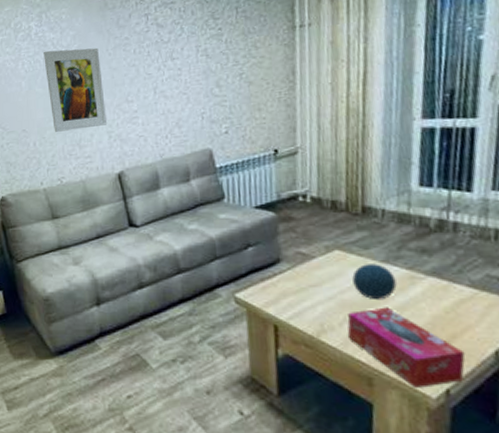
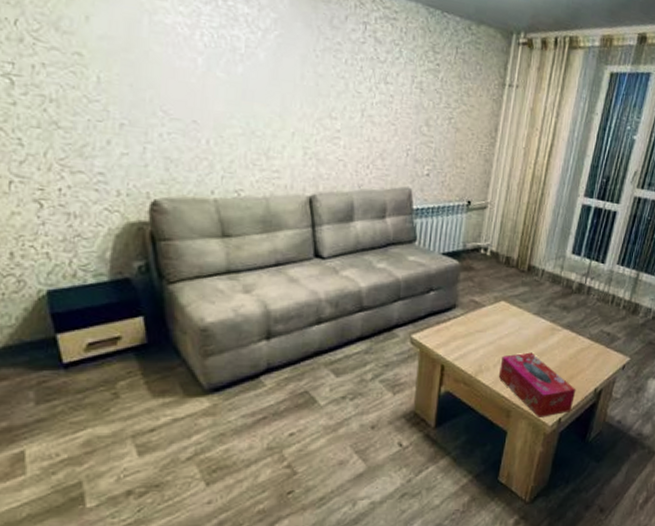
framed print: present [44,47,108,132] -> none [232,26,305,139]
decorative orb: present [352,264,397,301] -> none [510,315,542,347]

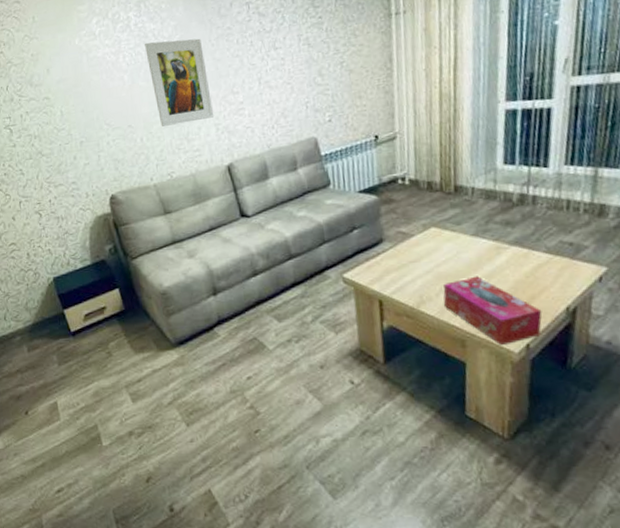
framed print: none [232,26,305,139] -> present [145,38,214,127]

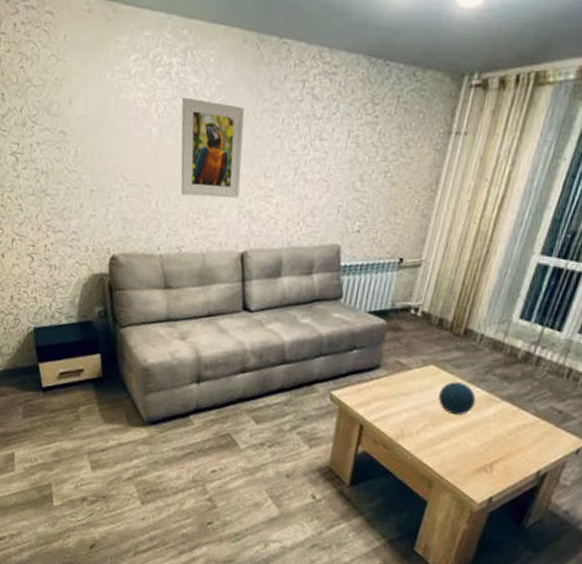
tissue box: present [443,276,542,346] -> none [421,422,514,494]
decorative orb: none [447,237,485,271] -> present [438,381,476,416]

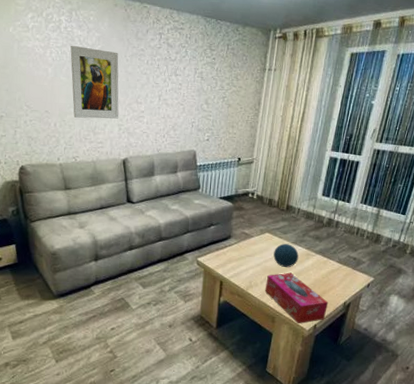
tissue box: none [421,422,514,494] -> present [264,272,329,324]

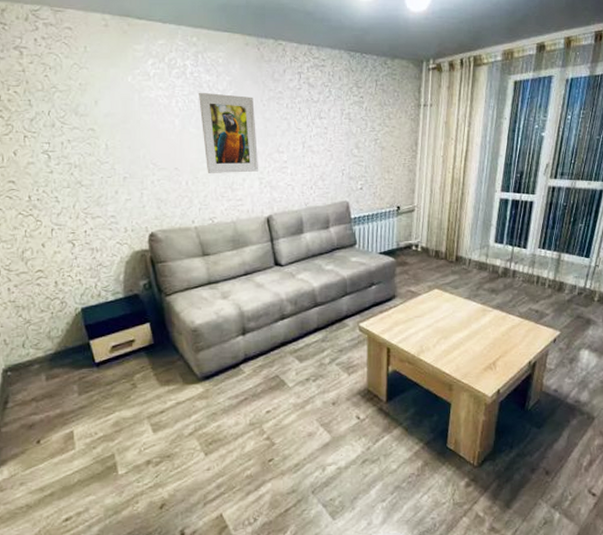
tissue box: present [264,272,329,324] -> none [438,332,511,391]
decorative orb: present [273,244,299,268] -> none [445,300,474,327]

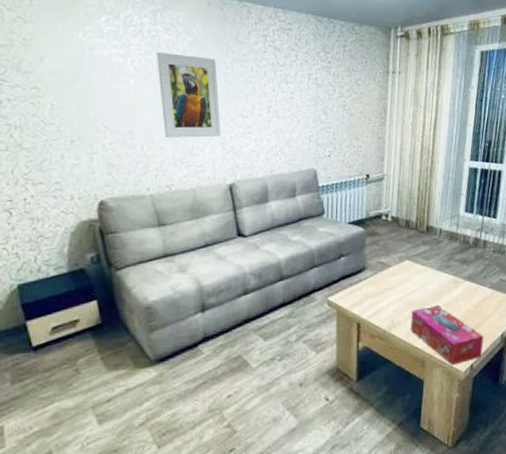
tissue box: none [438,332,511,391] -> present [410,305,484,366]

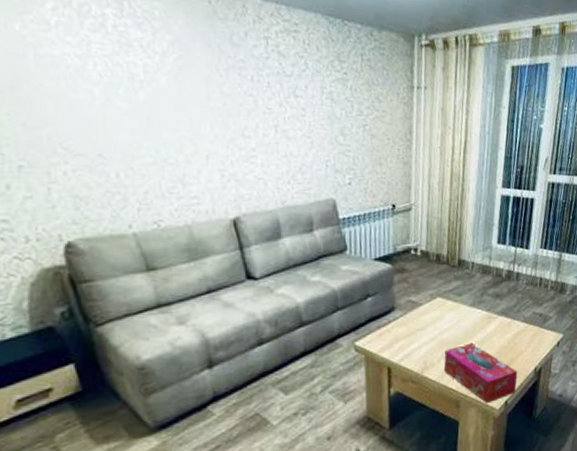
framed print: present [157,52,222,138] -> none [127,53,219,163]

